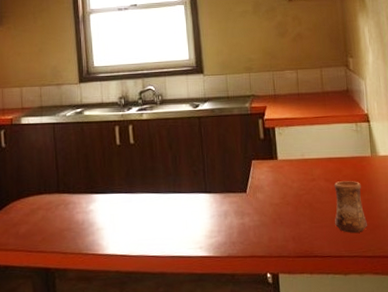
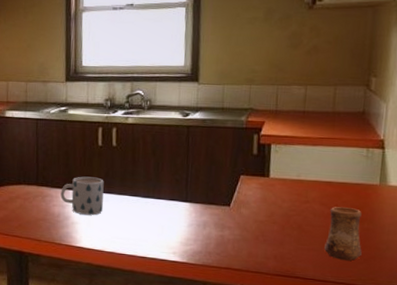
mug: none [83,178,127,219] -> present [60,176,104,215]

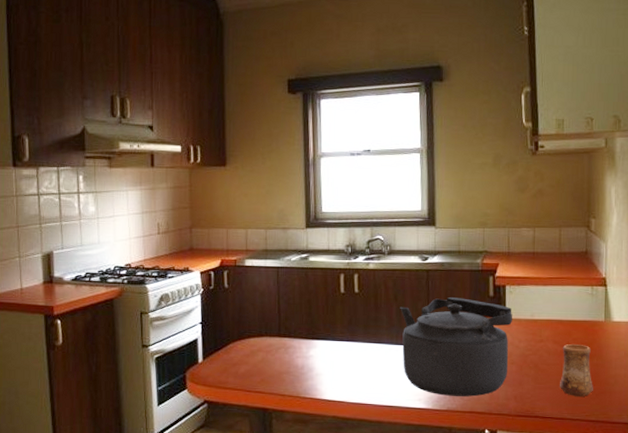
mug: present [60,176,104,215] -> none [304,325,348,365]
kettle: none [158,154,277,254] -> present [400,297,513,397]

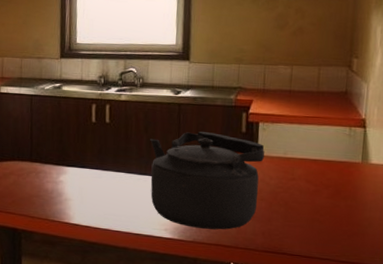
cup: present [560,344,593,396] -> none [310,184,346,237]

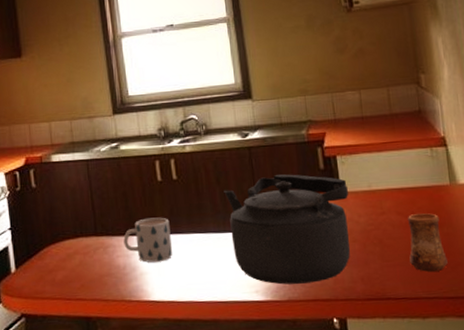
mug: none [54,153,97,192] -> present [123,217,172,263]
cup: none [310,184,346,237] -> present [407,213,448,272]

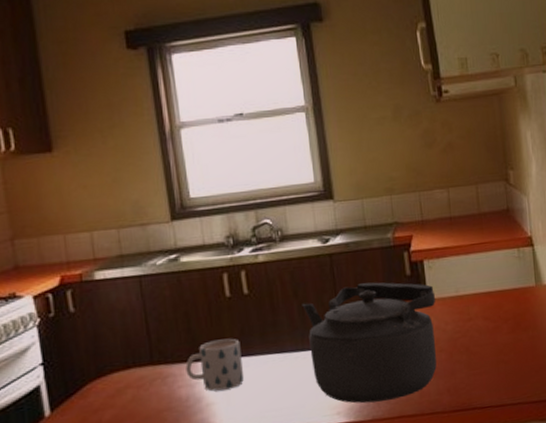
cup: present [407,213,448,272] -> none [493,316,532,377]

